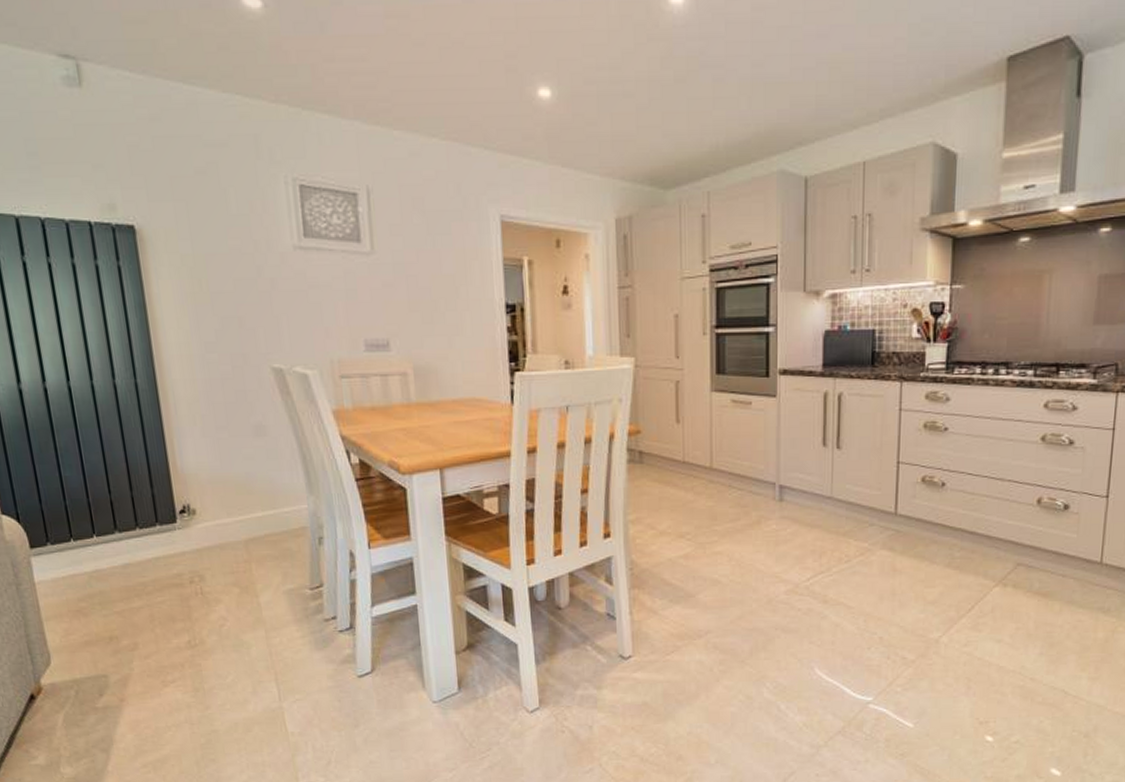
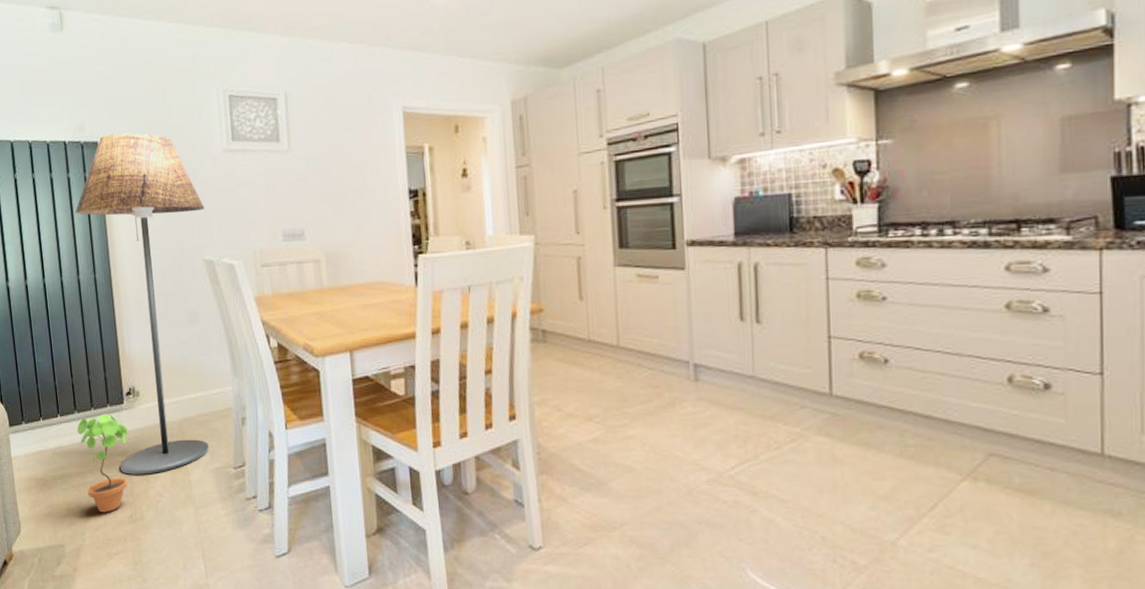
floor lamp: none [106,218,282,598] -> present [75,133,210,475]
potted plant: none [118,534,185,639] -> present [77,414,128,513]

